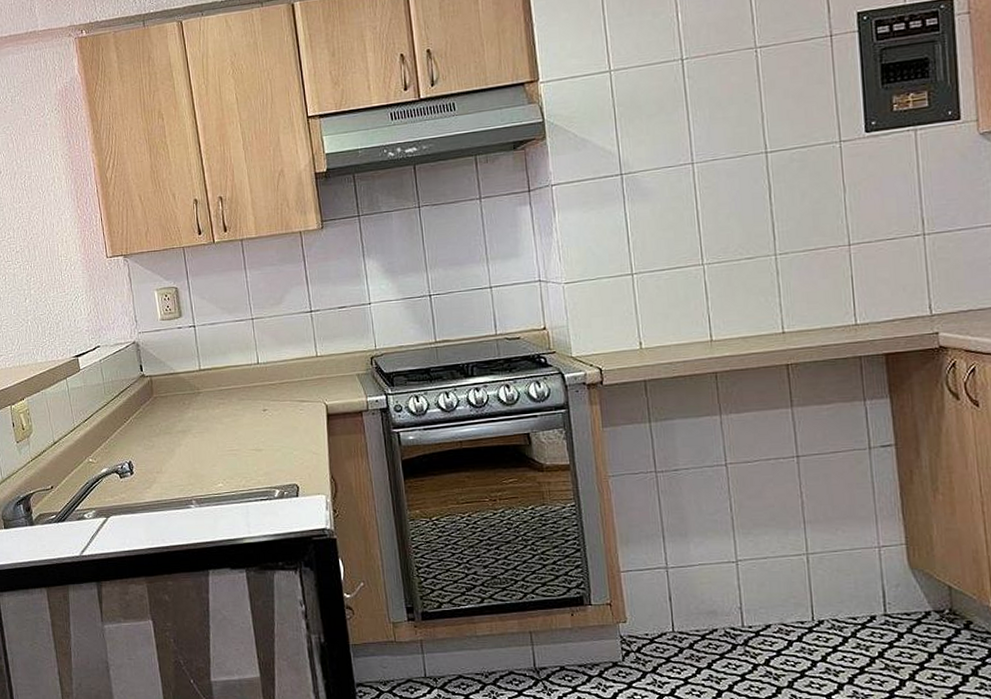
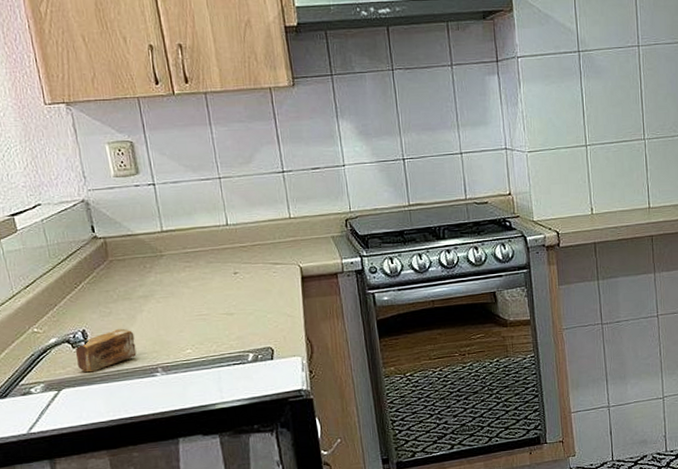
soap bar: none [122,461,174,502] -> present [75,328,137,373]

